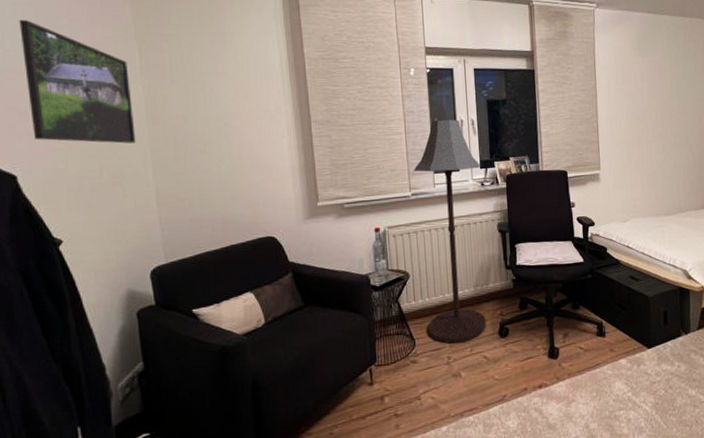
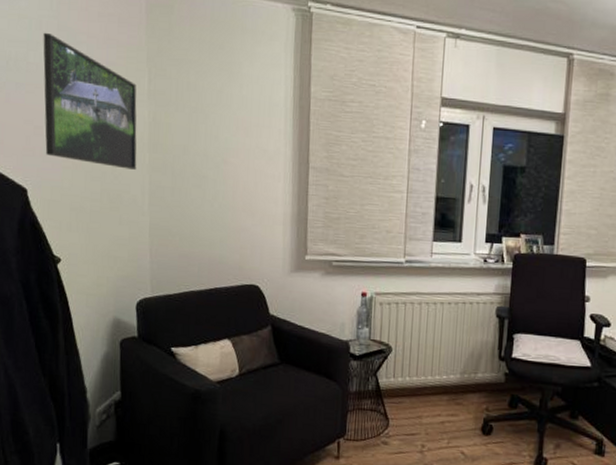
floor lamp: present [413,119,486,344] -> none [404,182,487,432]

